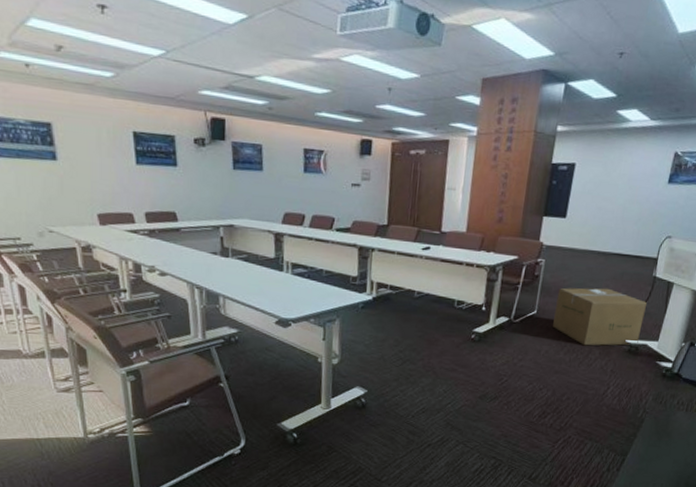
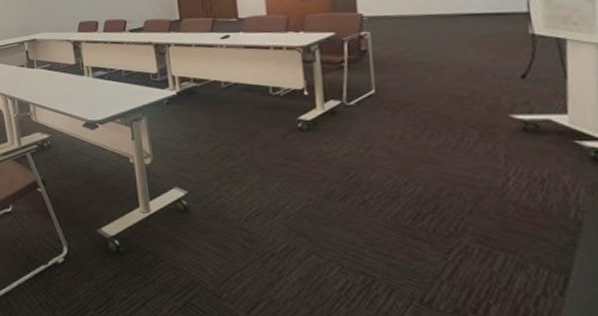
box: present [553,287,647,346] -> none [397,55,536,127]

